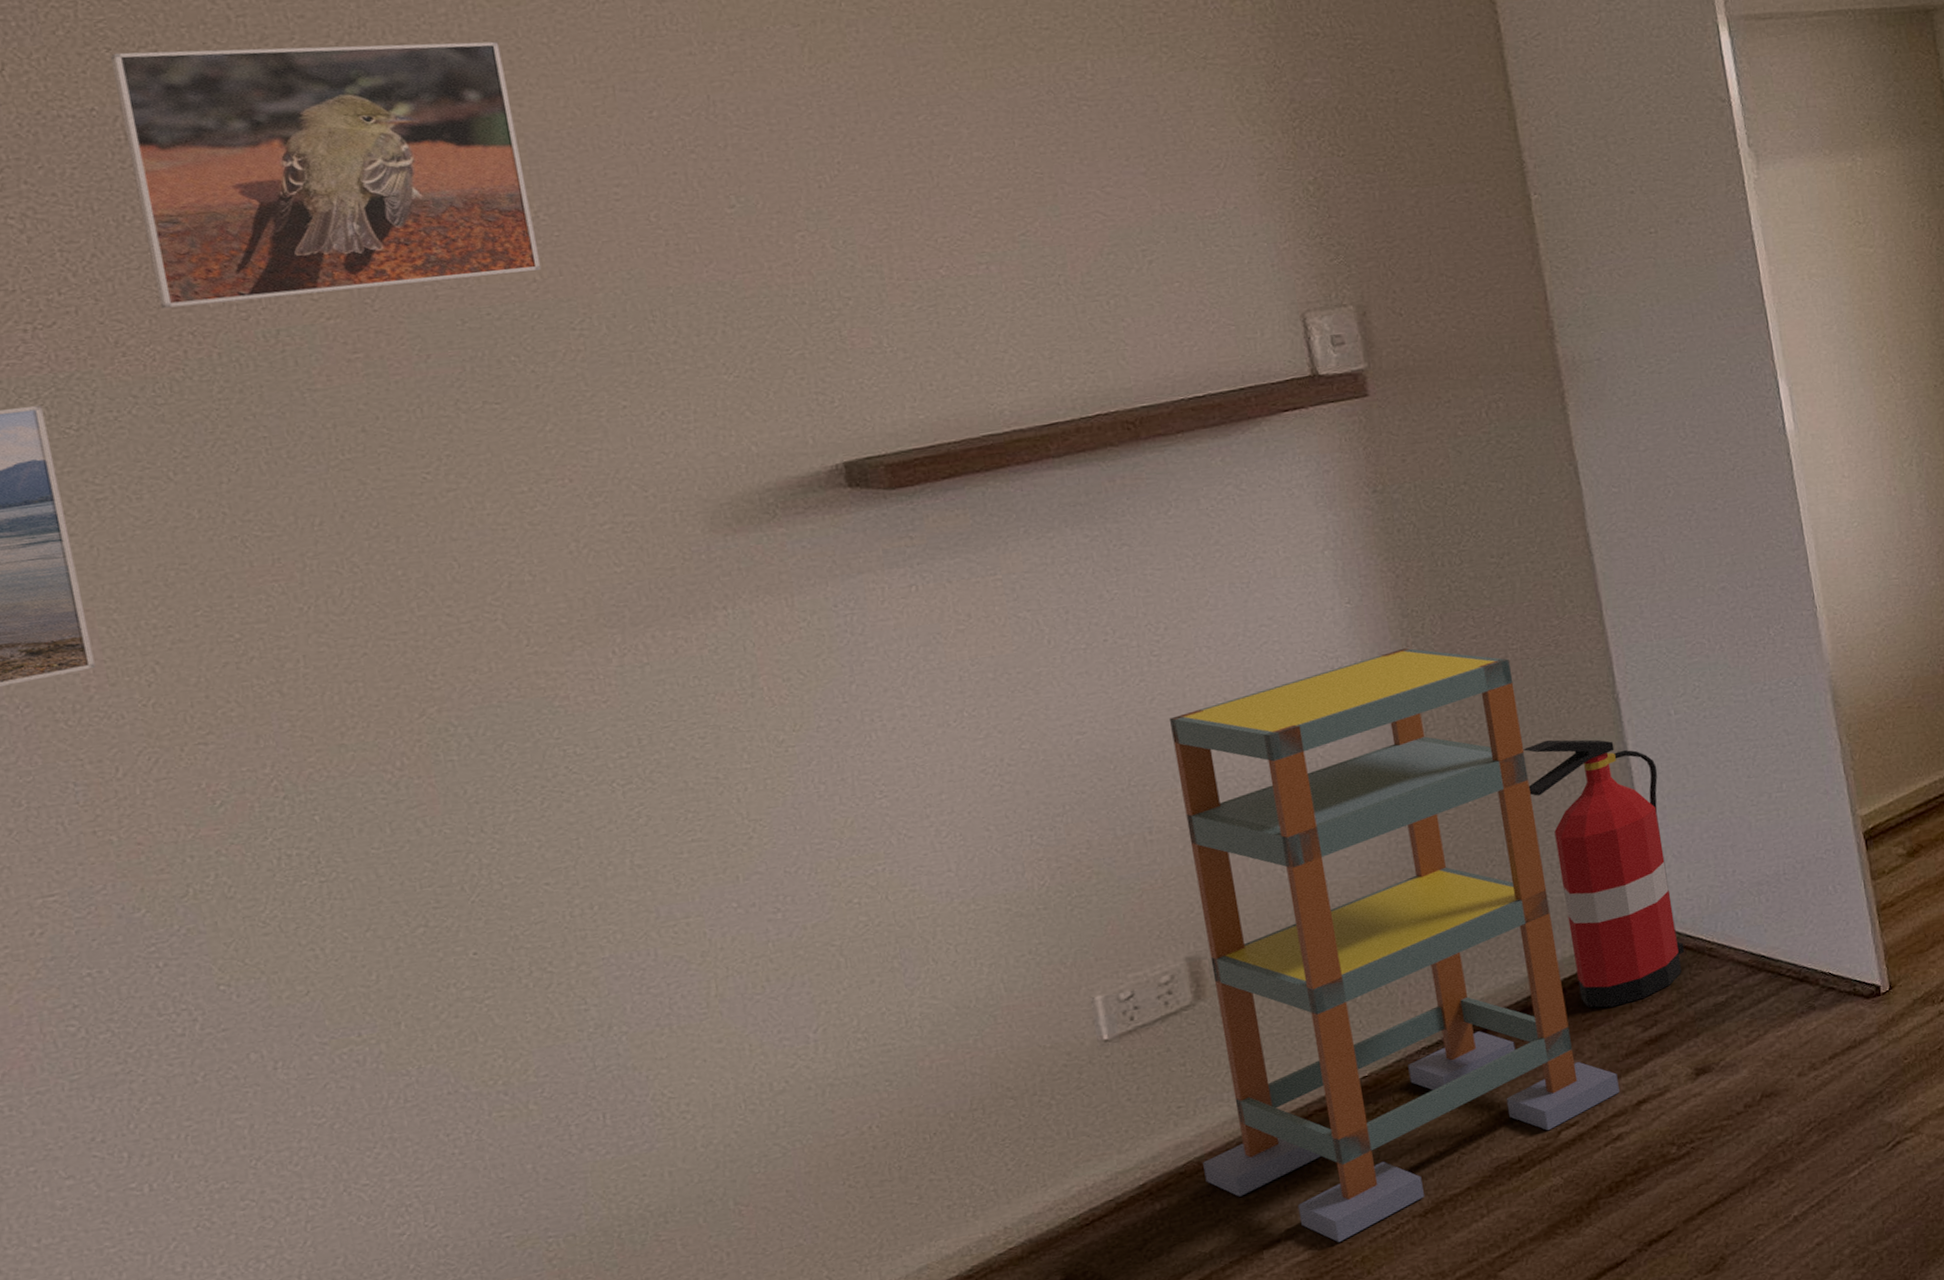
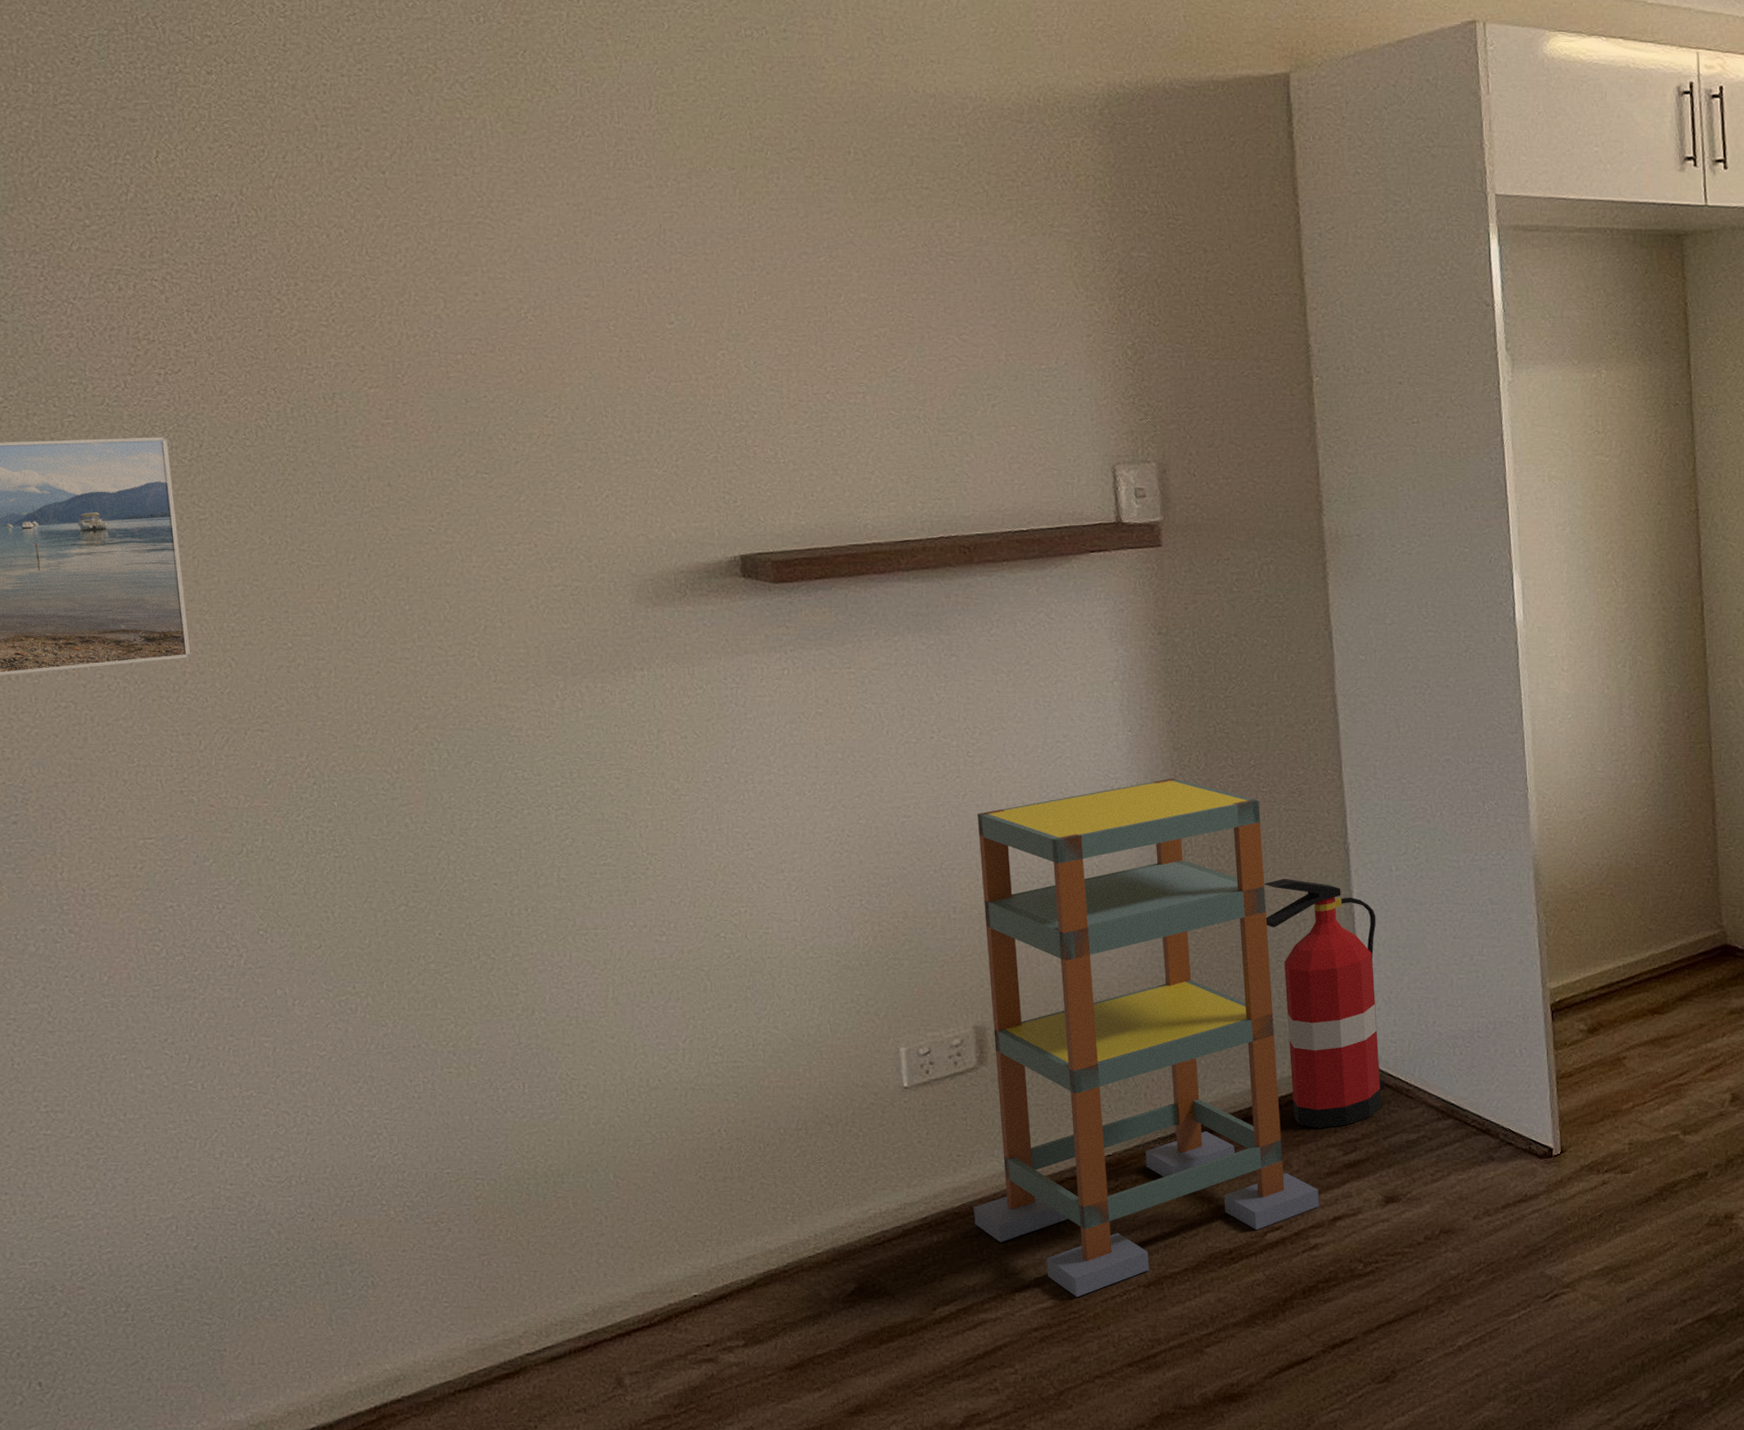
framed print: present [110,41,542,309] -> none [231,149,527,366]

